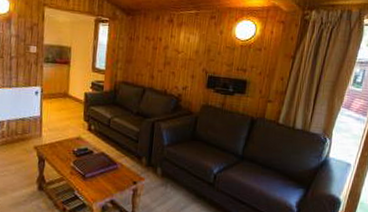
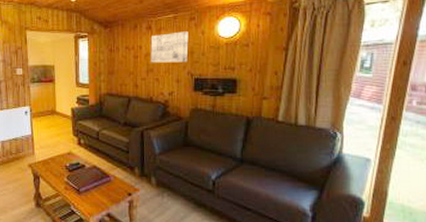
wall art: none [169,28,208,60] -> present [150,31,188,63]

